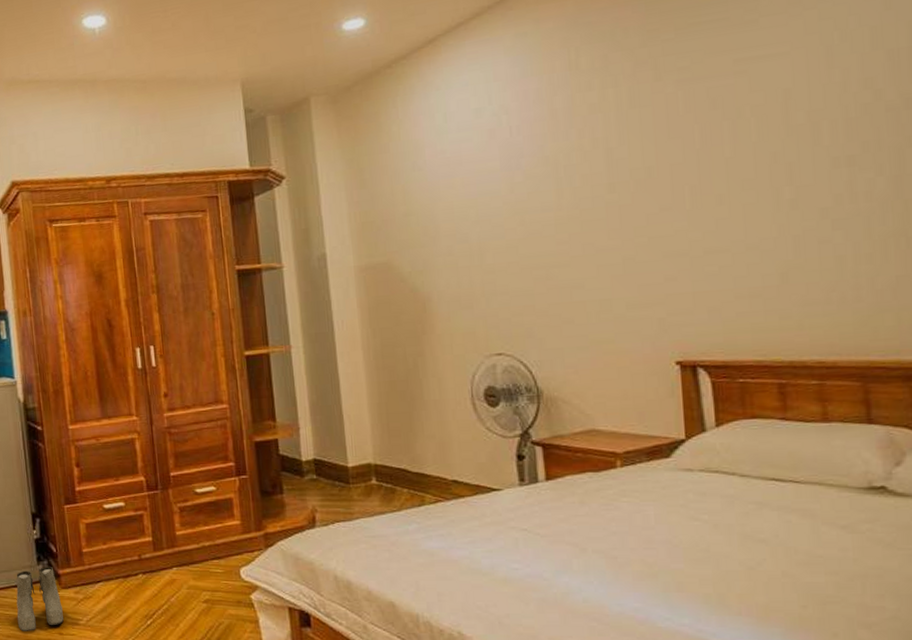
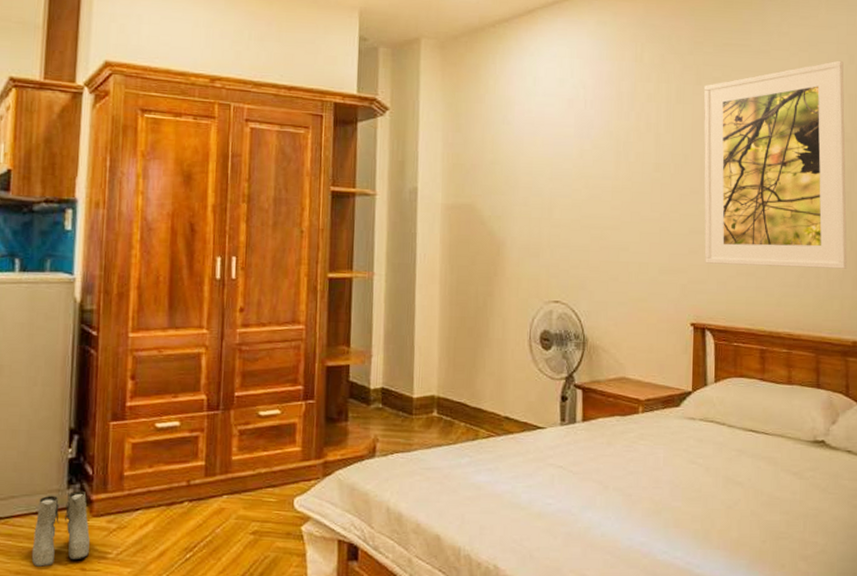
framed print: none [667,8,903,290] -> present [704,60,847,269]

